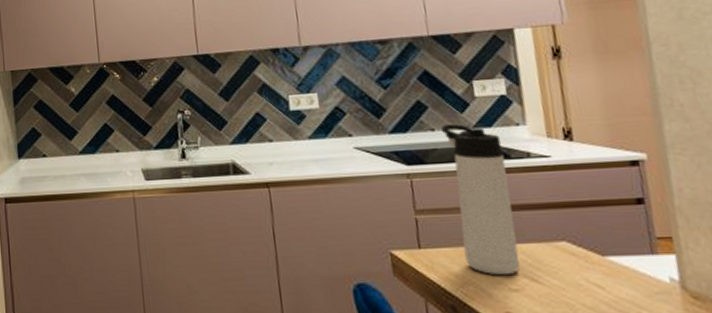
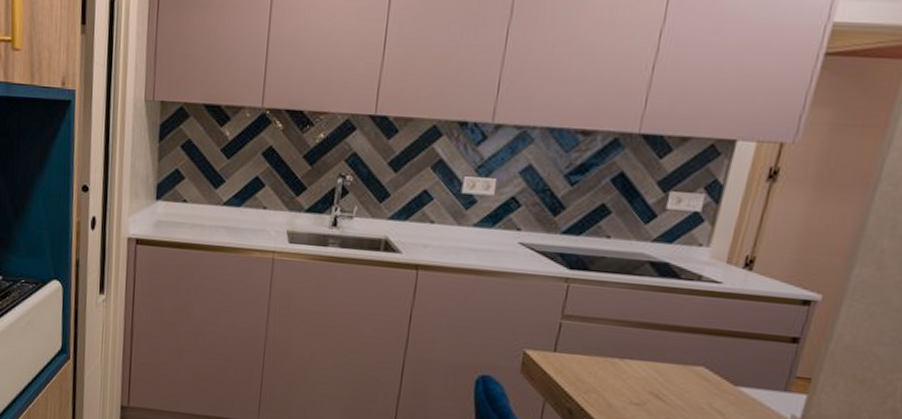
thermos bottle: present [440,124,520,276] -> none [597,234,677,390]

